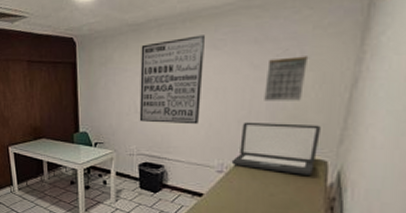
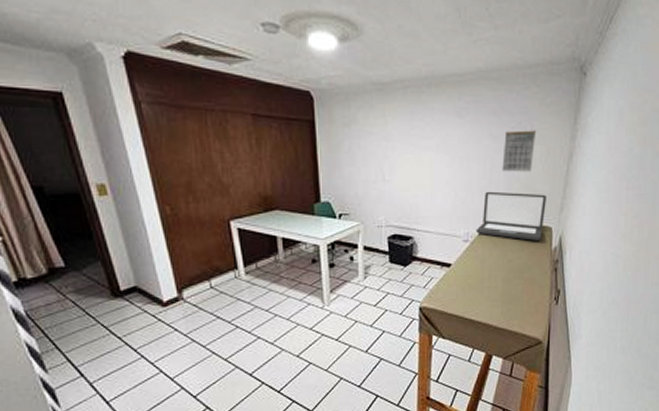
wall art: present [139,35,205,125] -> none [387,102,449,194]

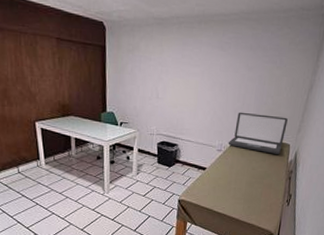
calendar: present [502,130,537,172] -> none [253,64,285,98]

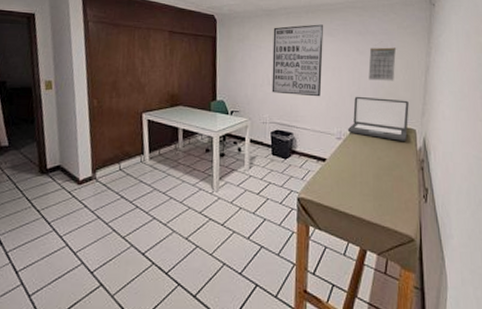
wall art: none [160,36,215,112] -> present [271,24,323,97]
calendar: none [253,64,285,98] -> present [368,47,397,81]

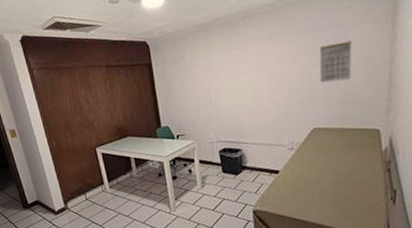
wall art: present [271,24,323,97] -> none [208,29,268,112]
laptop: present [347,96,409,141] -> none [299,99,371,144]

